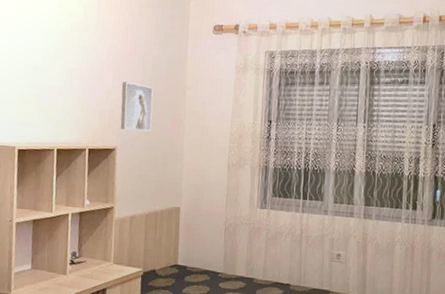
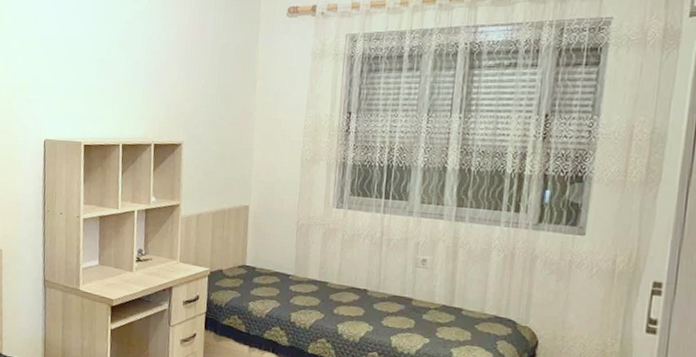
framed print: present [120,81,153,131] -> none [186,72,222,125]

